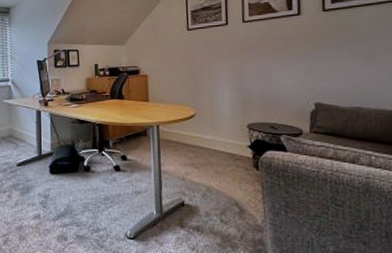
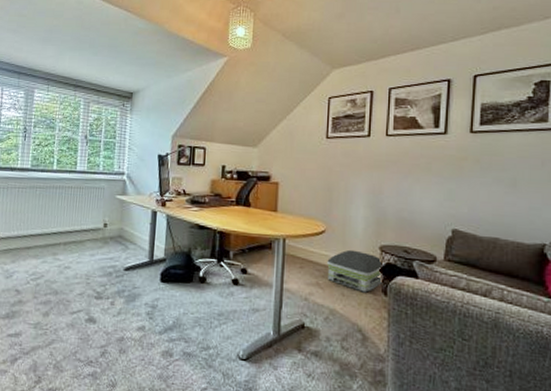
air purifier: none [199,130,254,169] -> present [327,249,383,293]

